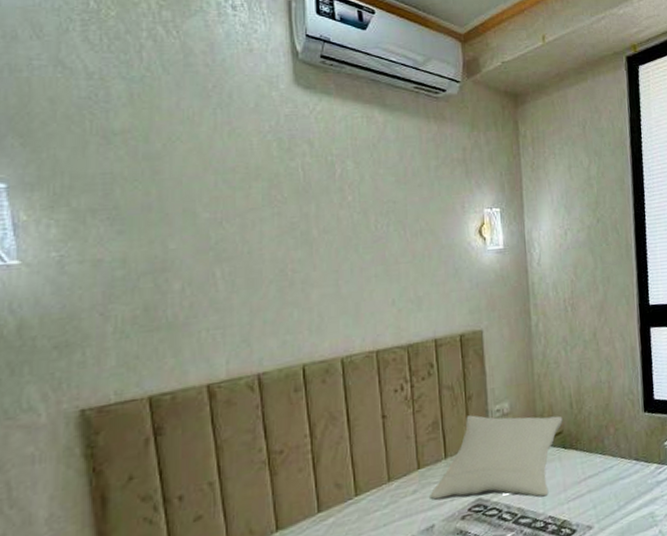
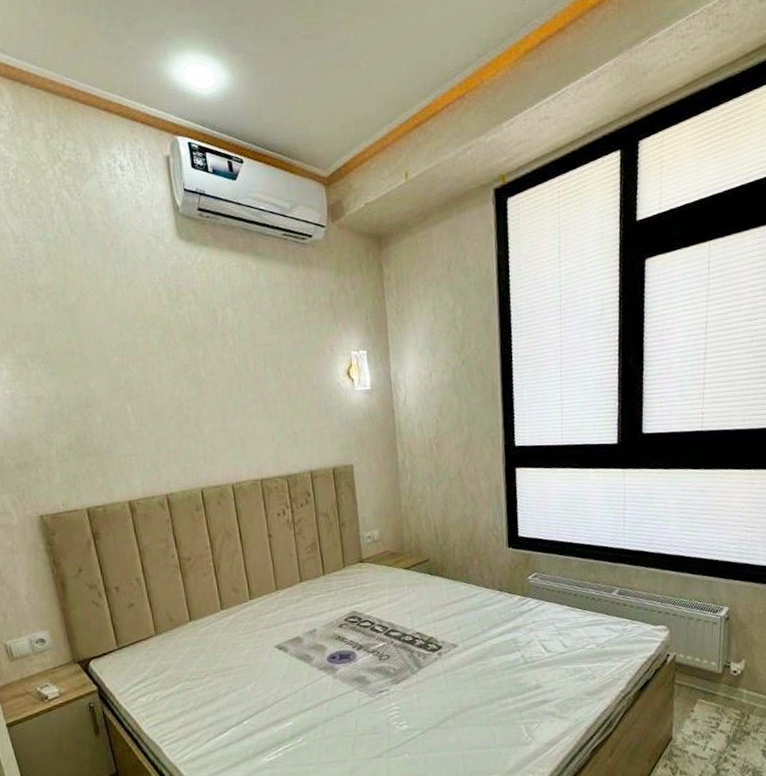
pillow: present [428,415,563,501] -> none [310,539,429,616]

